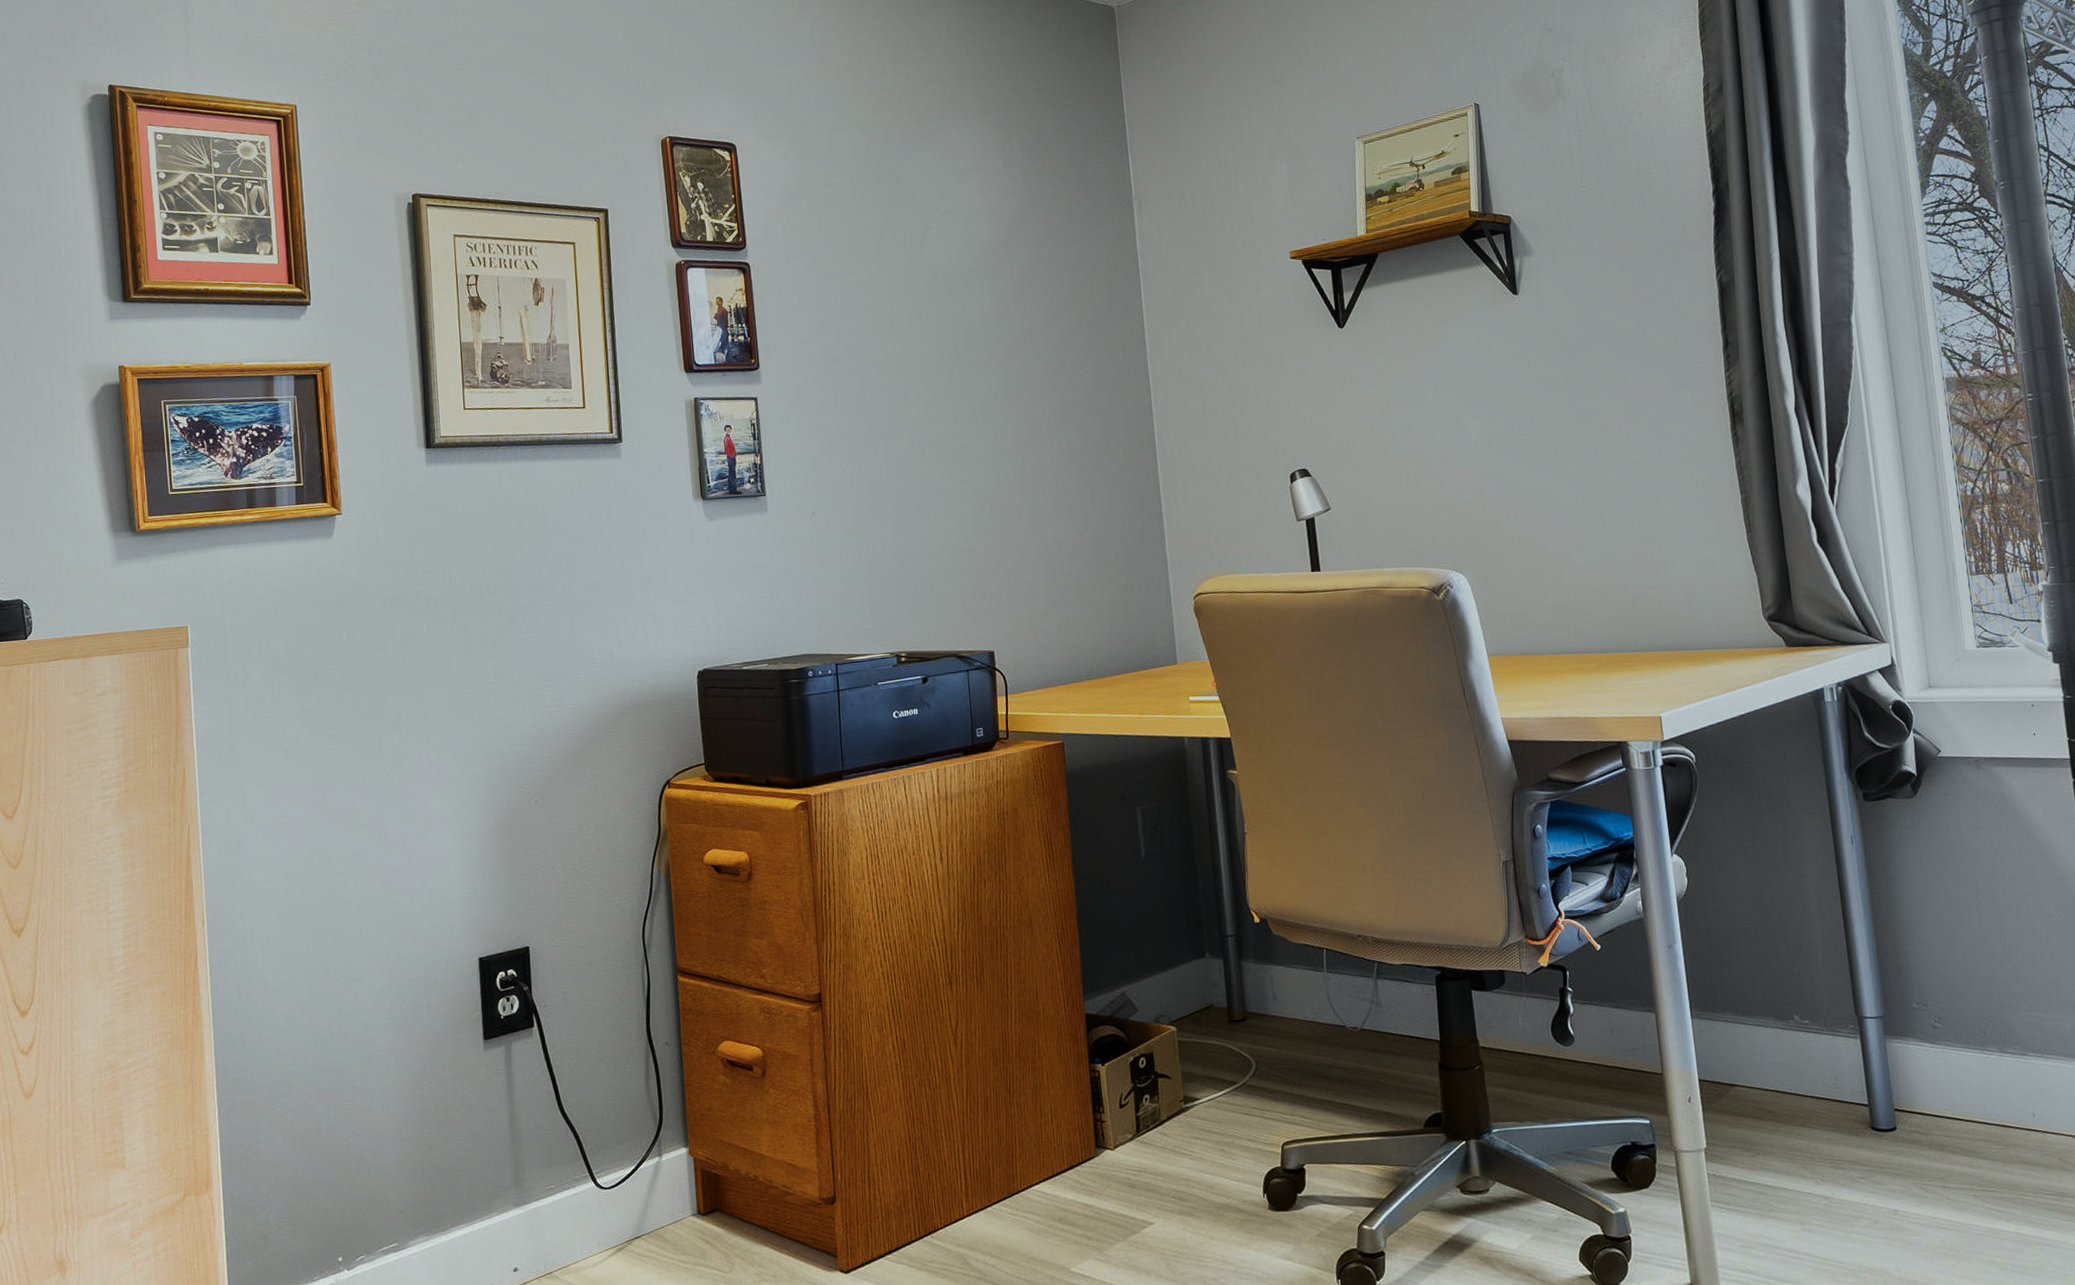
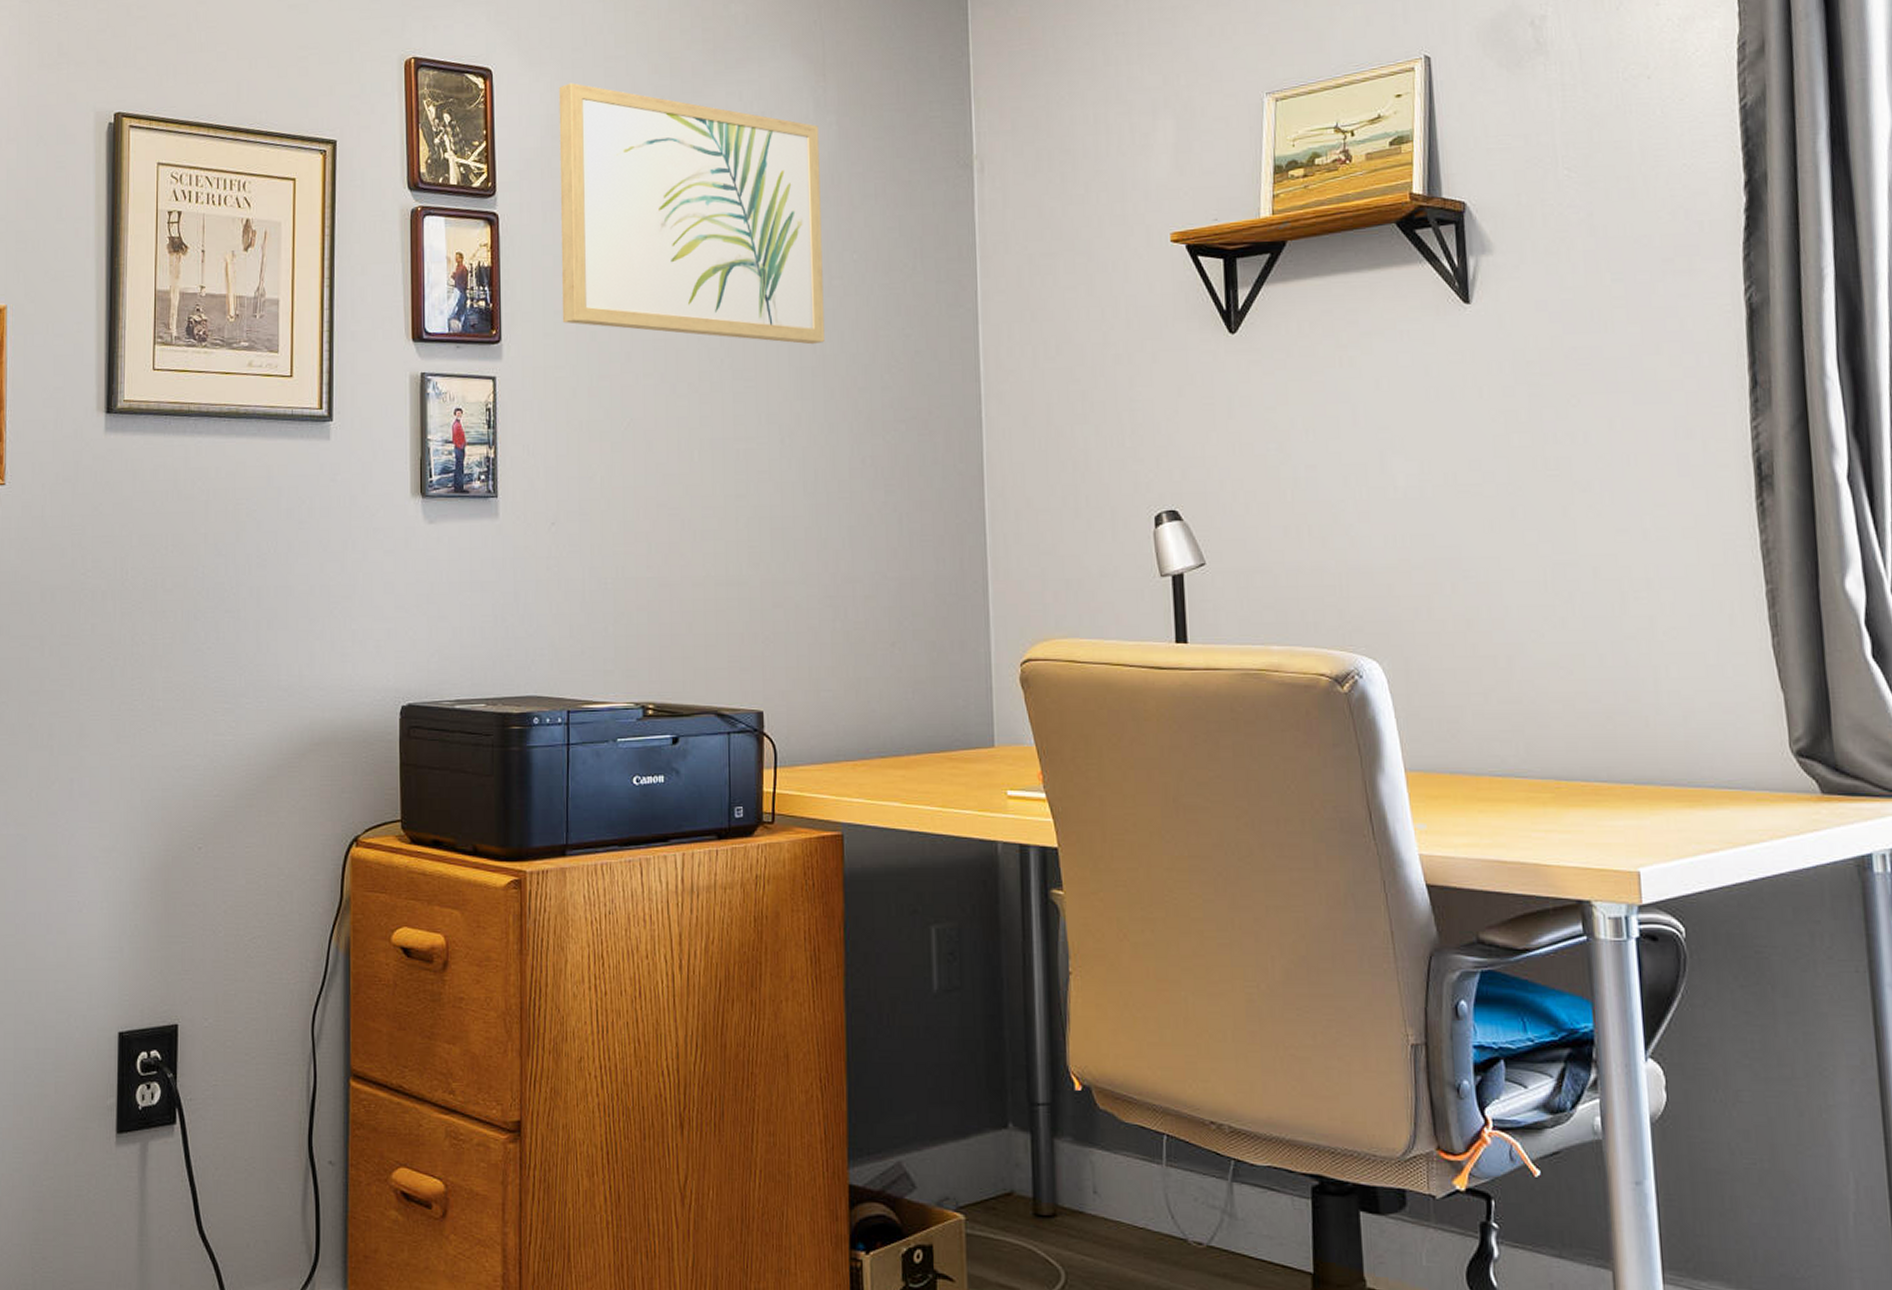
wall art: none [792,152,1024,356] -> present [558,83,825,345]

